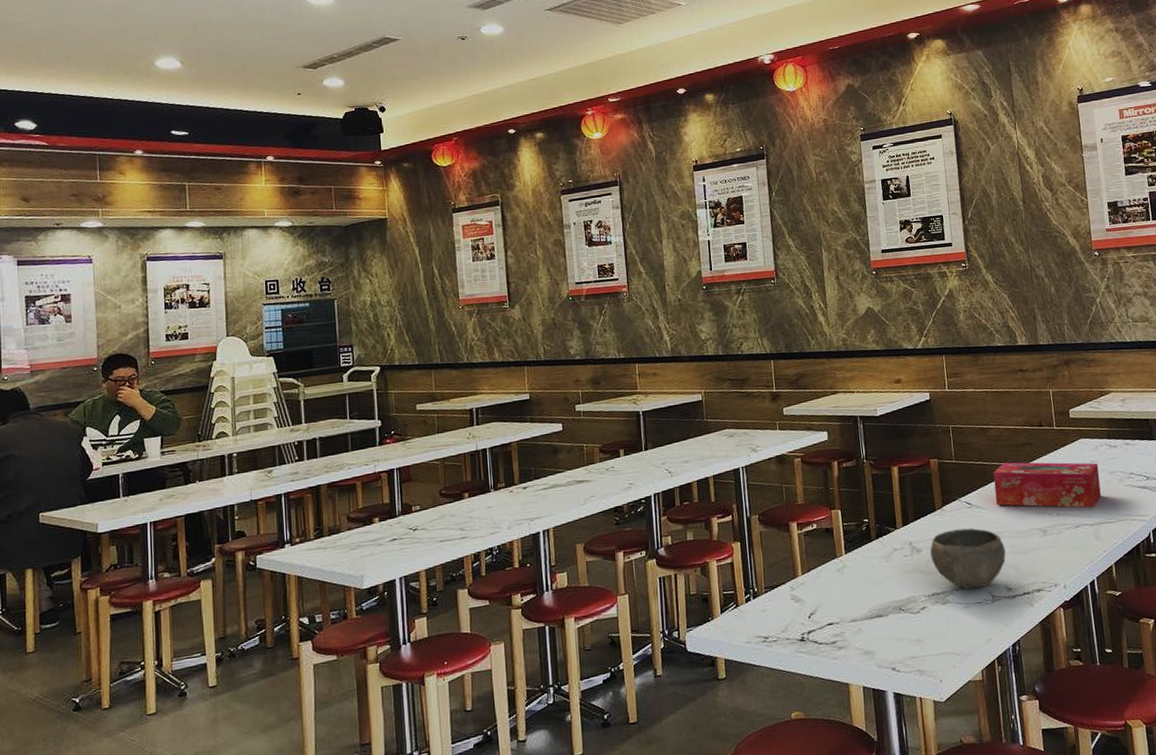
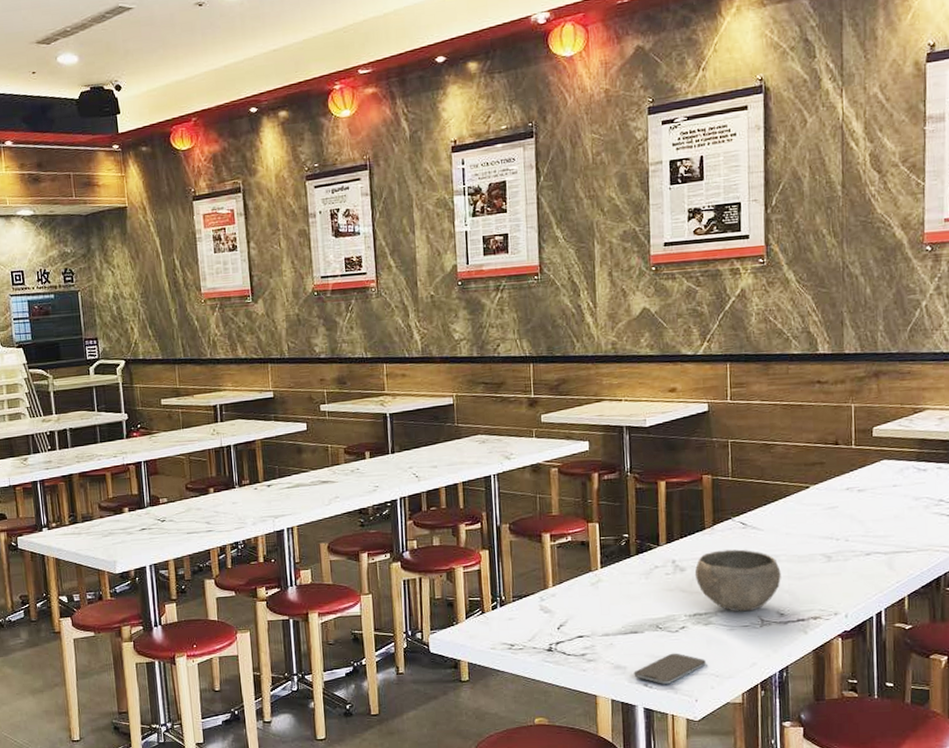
smartphone: none [882,634,947,667] -> present [633,653,706,684]
tissue box: present [993,462,1101,508] -> none [774,482,902,535]

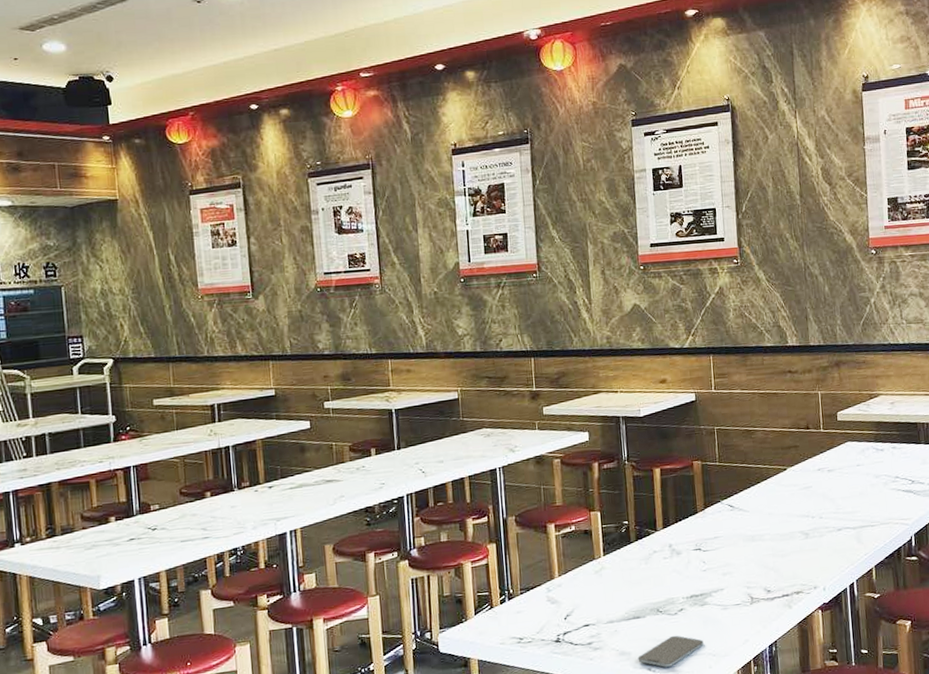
bowl: present [694,549,781,612] -> none [689,530,767,591]

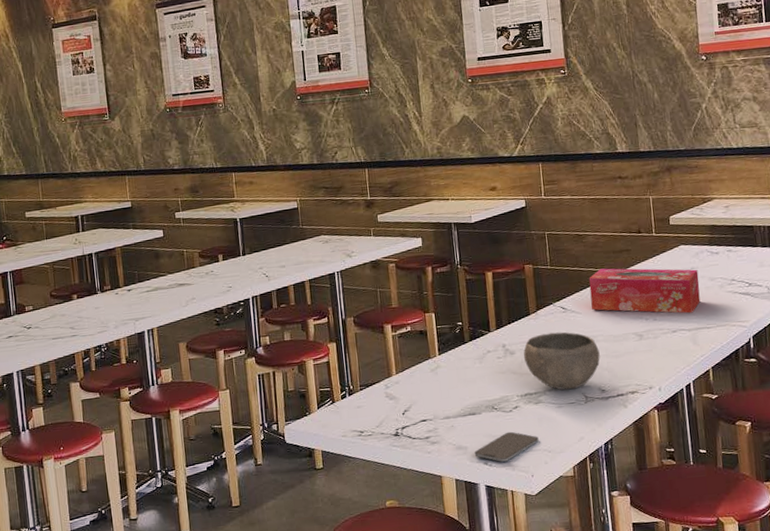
bowl: none [689,530,767,591] -> present [523,332,600,390]
tissue box: none [757,464,865,512] -> present [588,268,701,314]

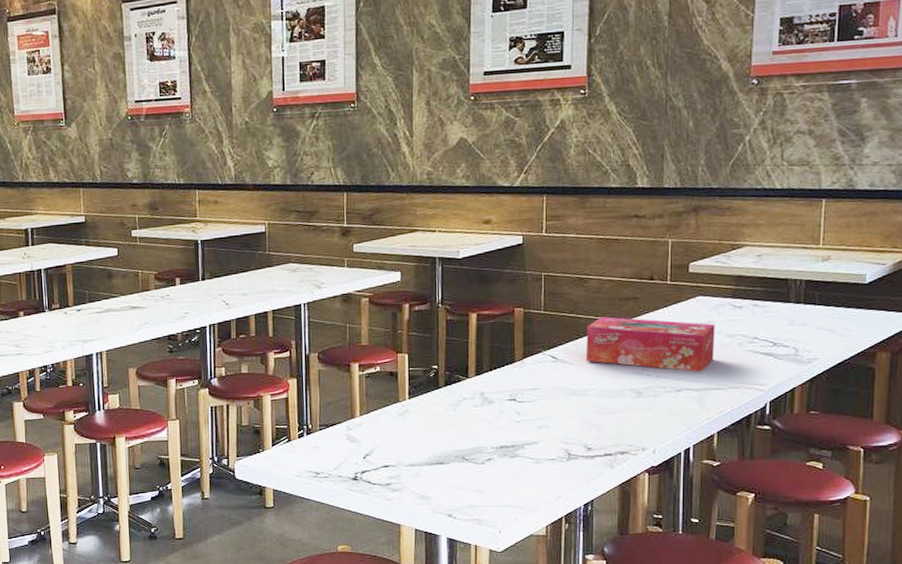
smartphone: present [474,431,539,462] -> none [438,484,511,515]
bowl: present [523,332,600,390] -> none [503,383,590,445]

